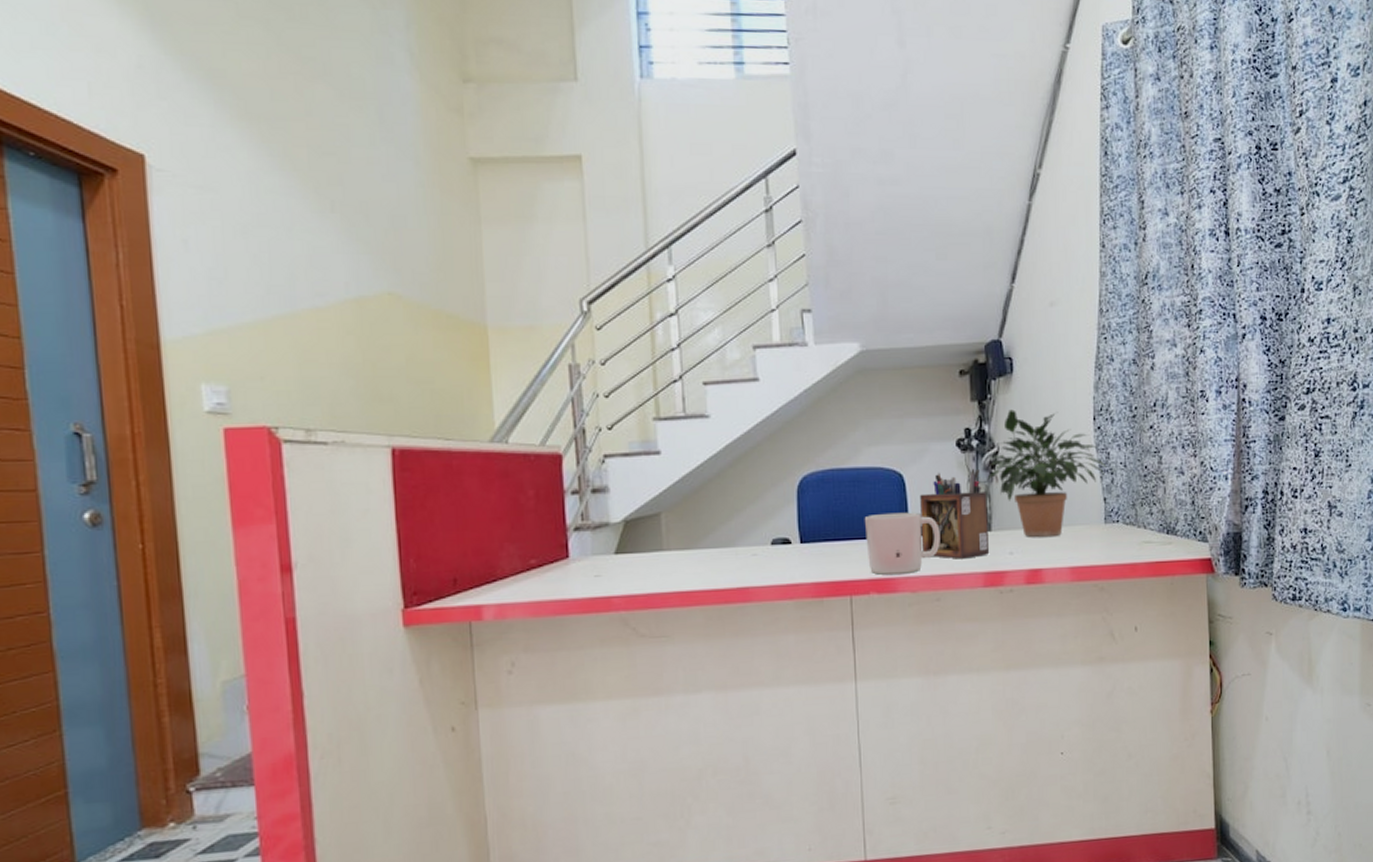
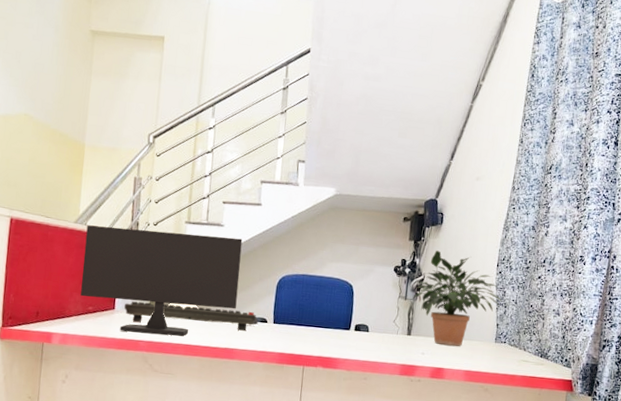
computer monitor: none [509,431,744,587] -> present [80,225,243,337]
computer keyboard: none [583,531,779,570] -> present [124,301,259,331]
mug: present [864,512,940,576] -> none [319,311,374,357]
desk organizer: present [920,468,990,559] -> none [358,288,412,353]

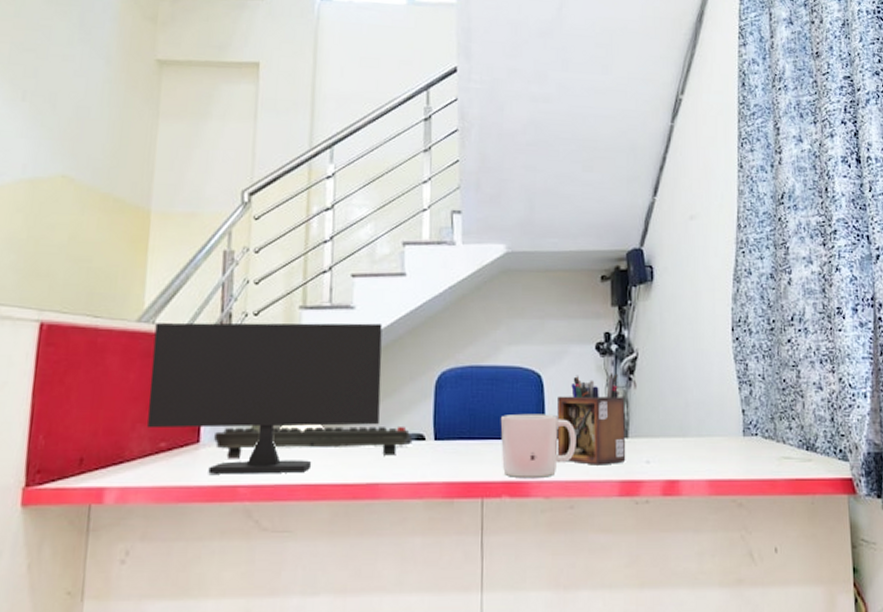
mug: none [319,311,374,357] -> present [500,413,576,479]
desk organizer: none [358,288,412,353] -> present [557,373,626,465]
potted plant: present [413,250,502,347] -> none [625,316,745,448]

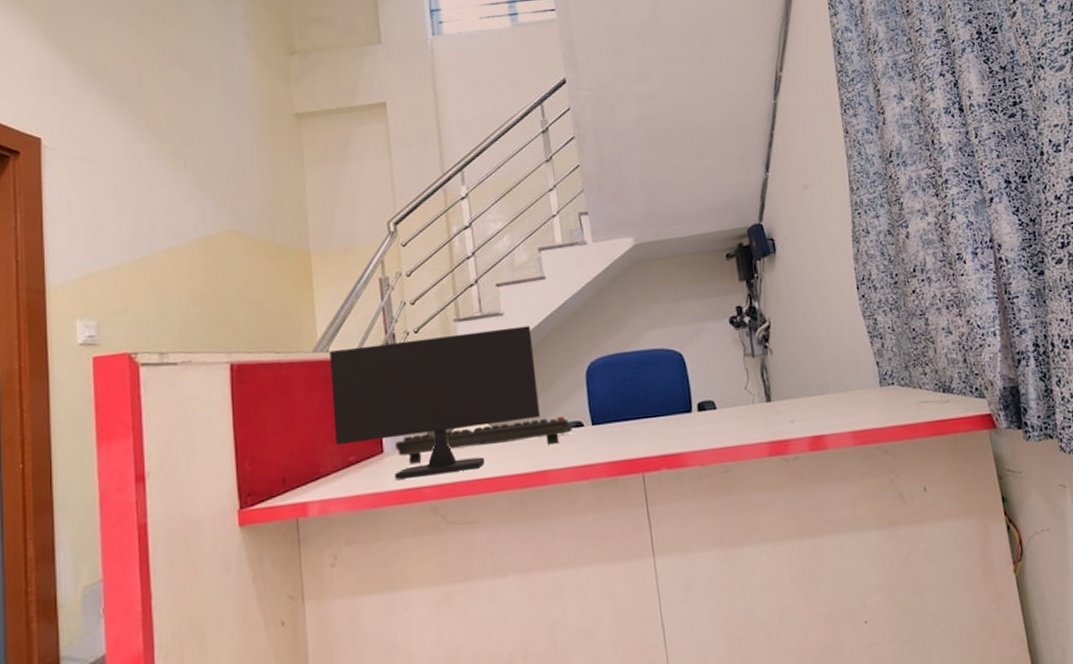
mug: present [500,413,576,479] -> none [649,388,724,451]
desk organizer: present [557,373,626,465] -> none [700,343,772,431]

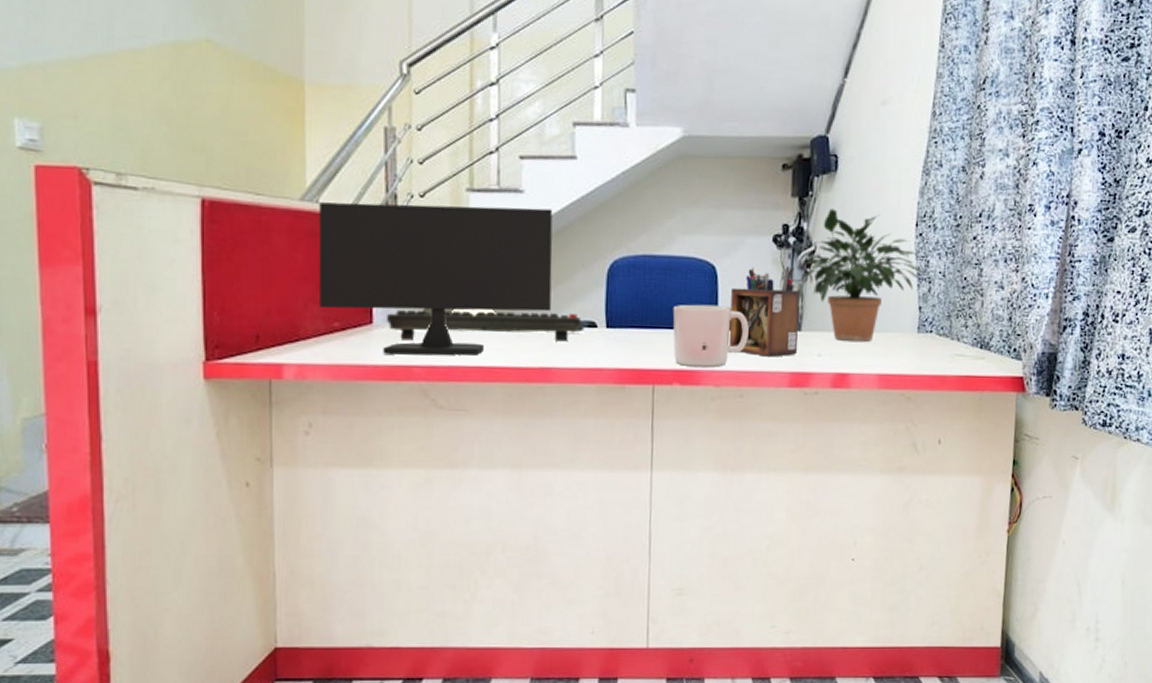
mug: none [649,388,724,451] -> present [672,304,749,368]
desk organizer: none [700,343,772,431] -> present [728,266,800,357]
potted plant: none [762,284,876,405] -> present [801,208,925,343]

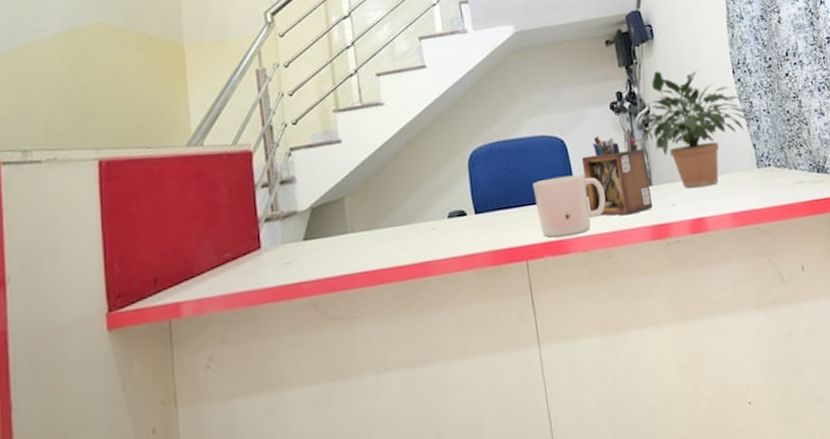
computer monitor: present [318,202,553,356] -> none [204,115,422,276]
computer keyboard: present [387,310,585,342] -> none [273,205,456,258]

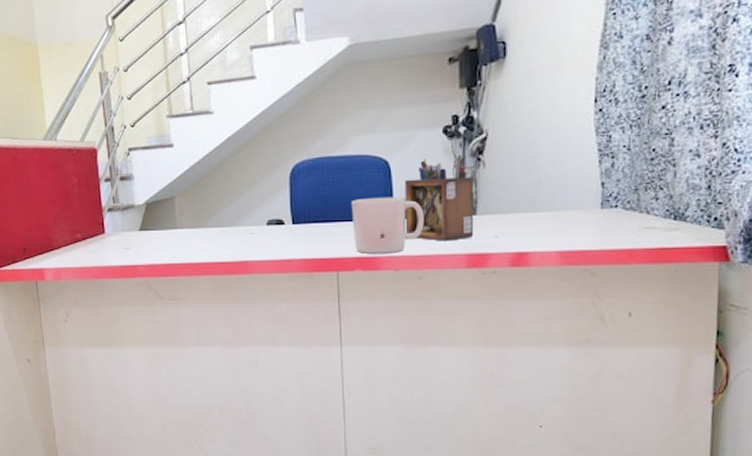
potted plant: present [642,69,752,188] -> none [474,95,607,222]

